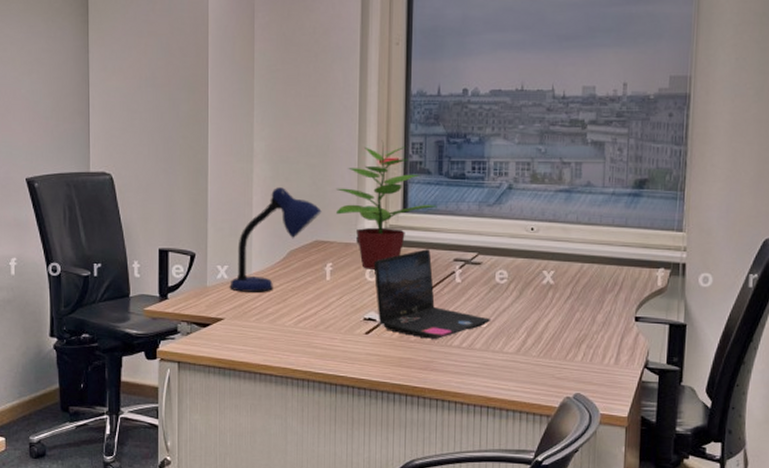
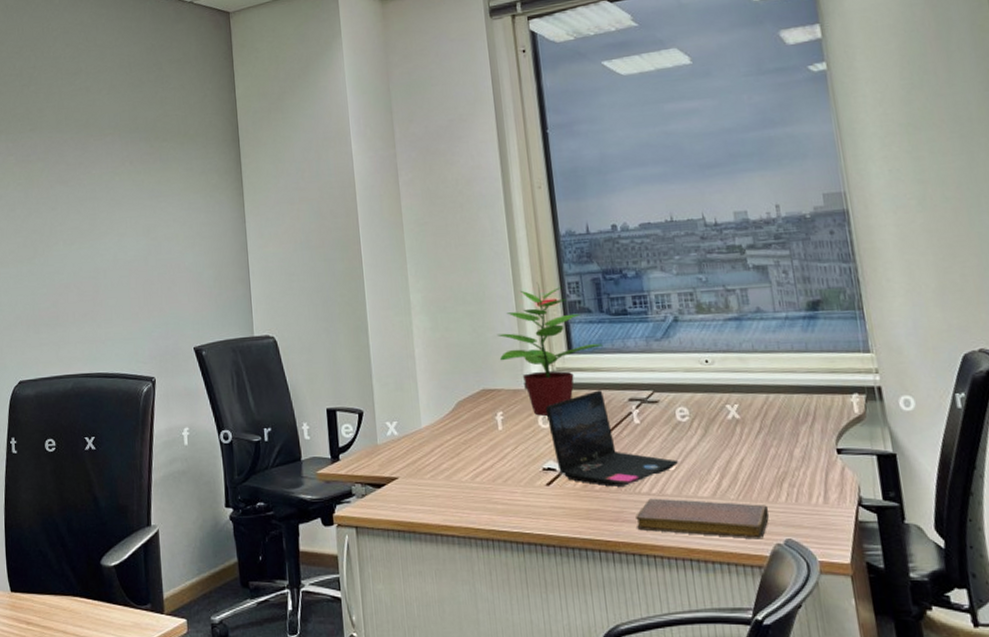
desk lamp: present [229,187,322,292] -> none [400,337,486,448]
notebook: none [444,351,565,392] -> present [636,498,770,540]

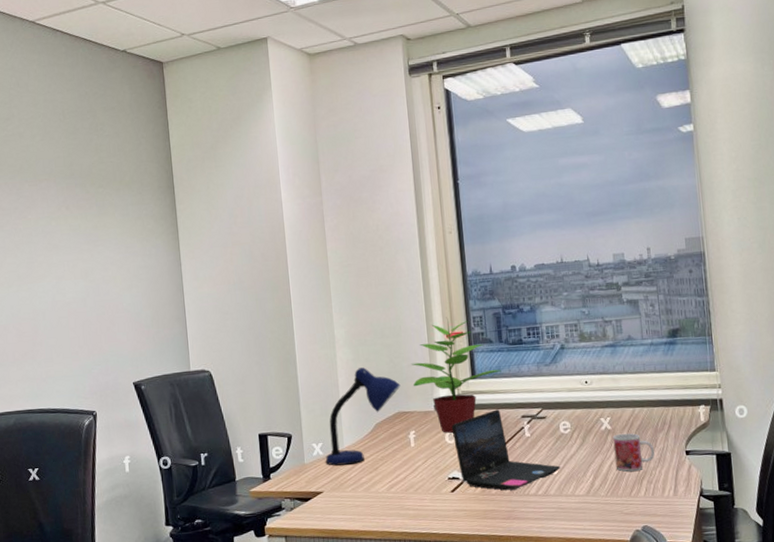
desk lamp: none [400,337,486,448] -> present [325,367,401,466]
notebook: present [636,498,770,540] -> none [524,498,631,528]
mug: none [742,424,797,471] -> present [613,433,655,472]

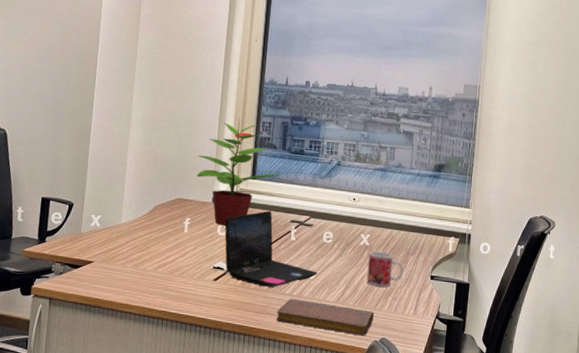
desk lamp: present [325,367,401,466] -> none [101,151,185,240]
notebook: none [524,498,631,528] -> present [276,298,375,336]

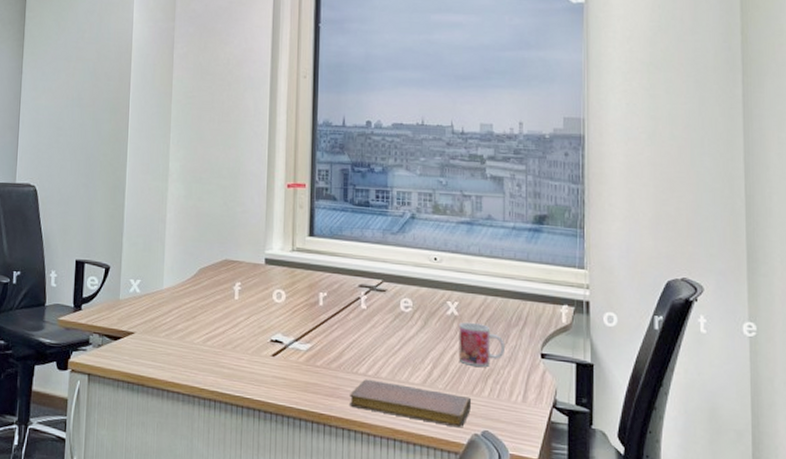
potted plant: present [196,117,280,226] -> none [245,165,343,291]
laptop: present [224,210,318,287] -> none [281,273,397,365]

